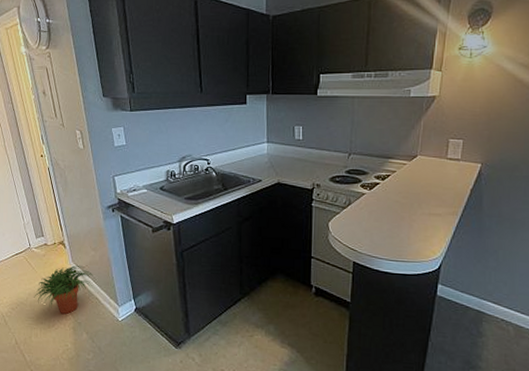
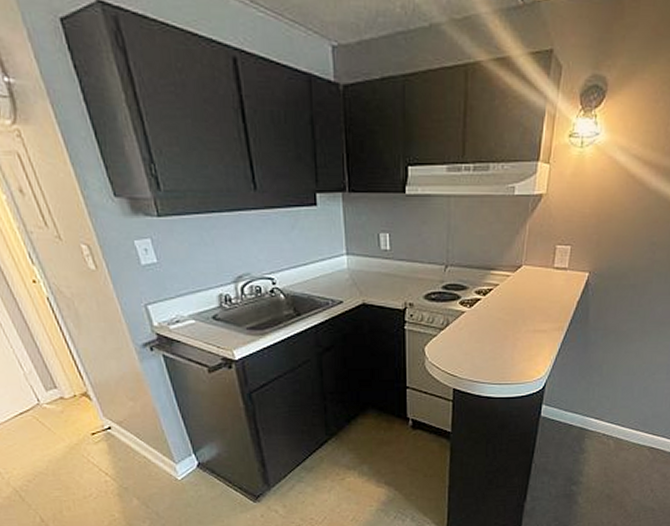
potted plant: present [34,265,93,315] -> none [57,421,136,481]

